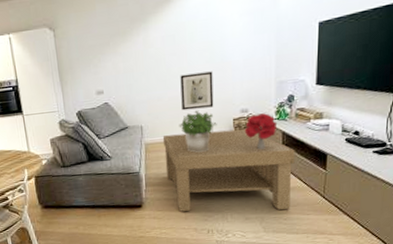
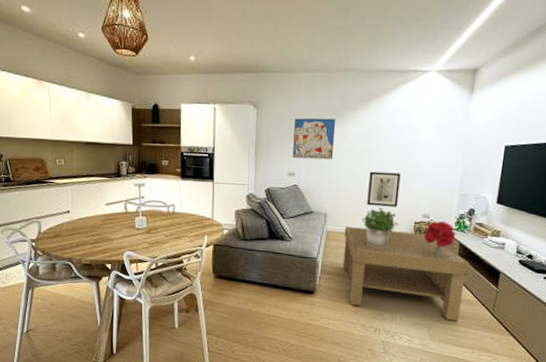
wall art: none [94,26,140,75] -> present [292,118,335,160]

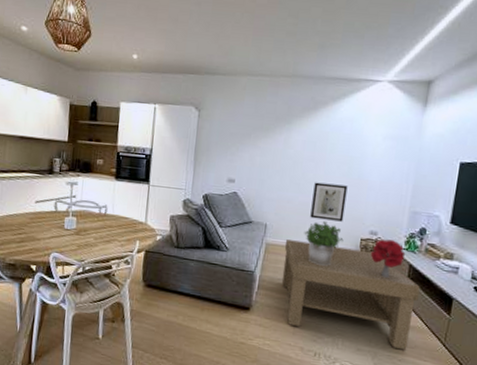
wall art: present [292,118,335,160] -> none [233,122,280,168]

